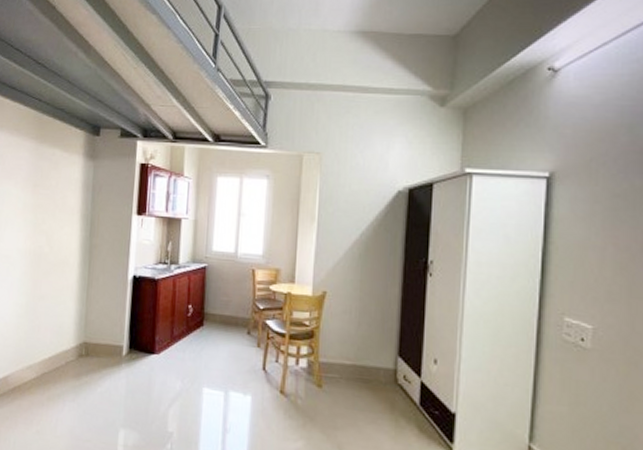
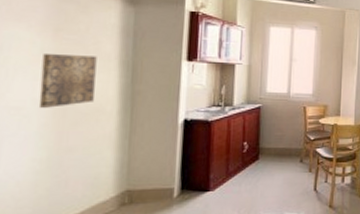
wall art: none [21,207,64,258] -> present [38,52,97,108]

